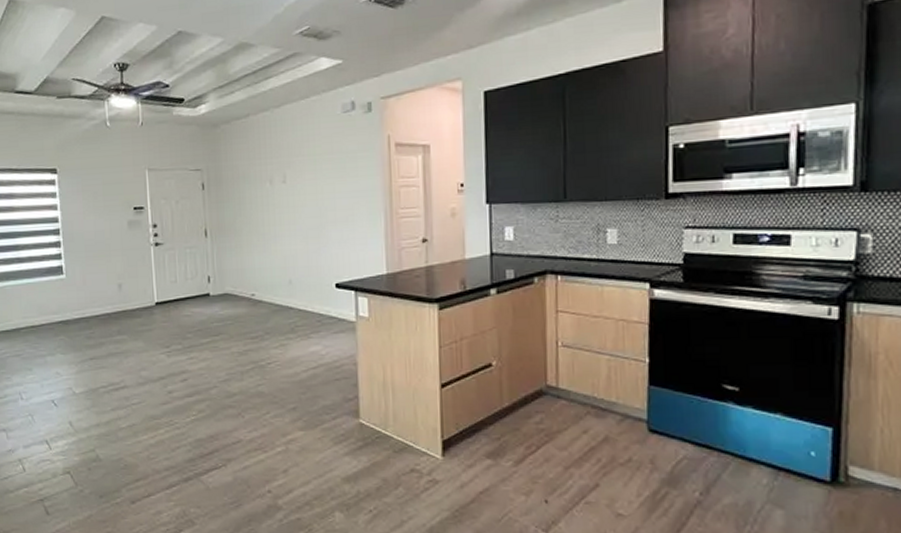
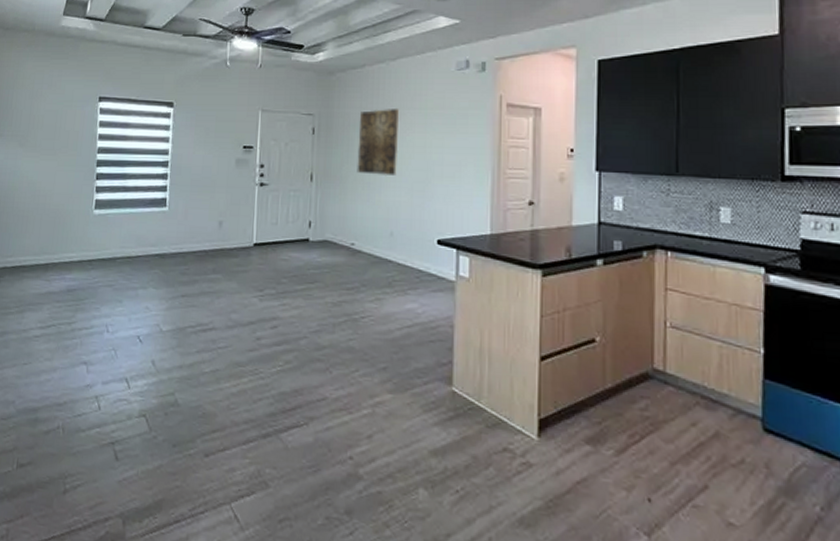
wall art: none [248,156,291,226] -> present [357,107,399,175]

